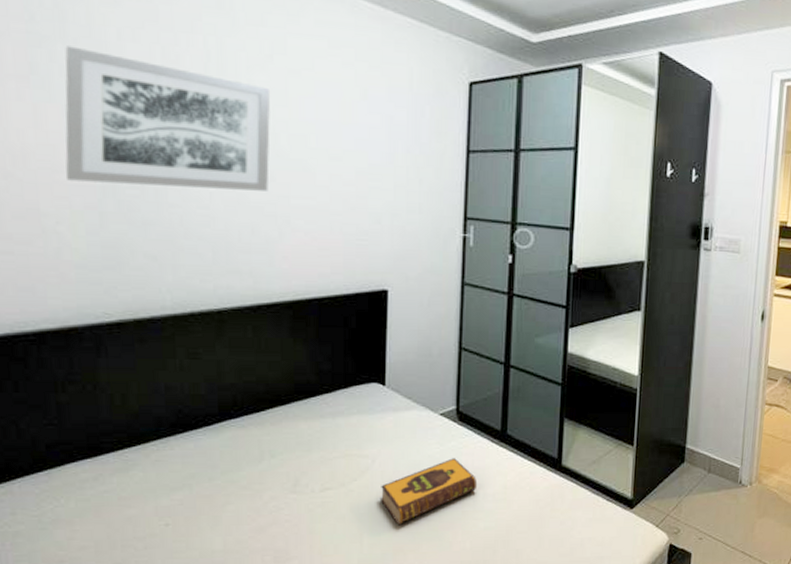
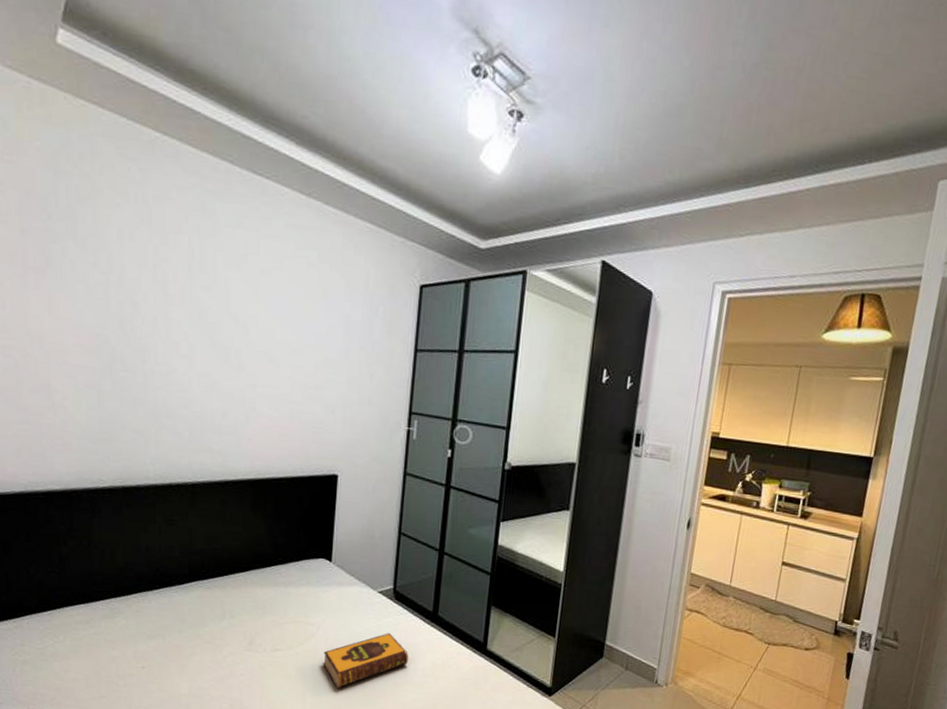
wall art: present [65,46,271,191] -> none [72,243,244,379]

